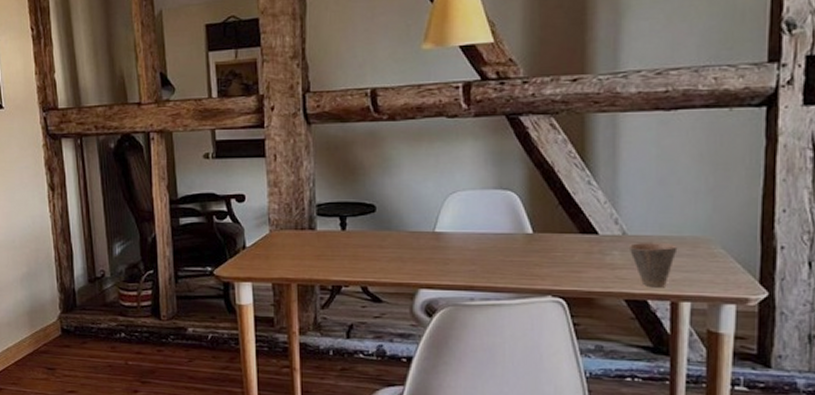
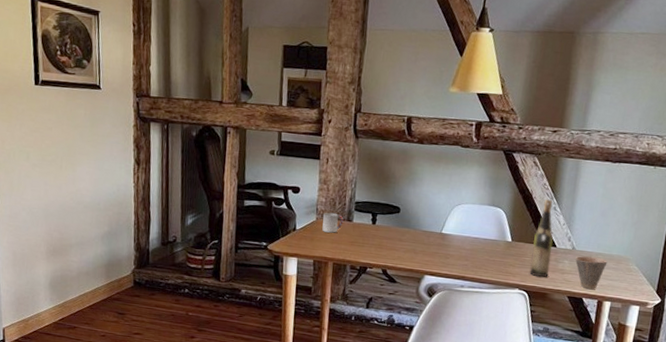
cup: none [277,221,304,247] -> present [322,212,344,233]
wine bottle: none [563,171,593,278] -> present [529,199,553,278]

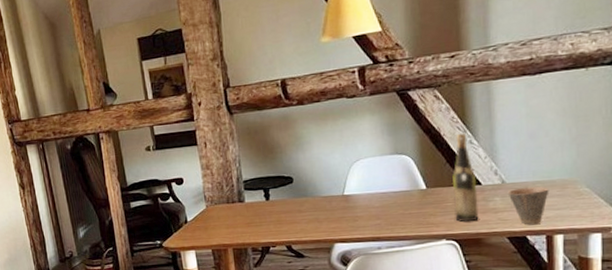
cup: present [322,212,344,233] -> none [212,196,235,219]

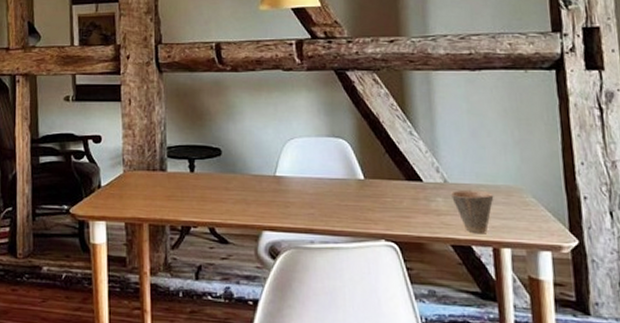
wine bottle: present [452,133,479,222] -> none [391,122,420,223]

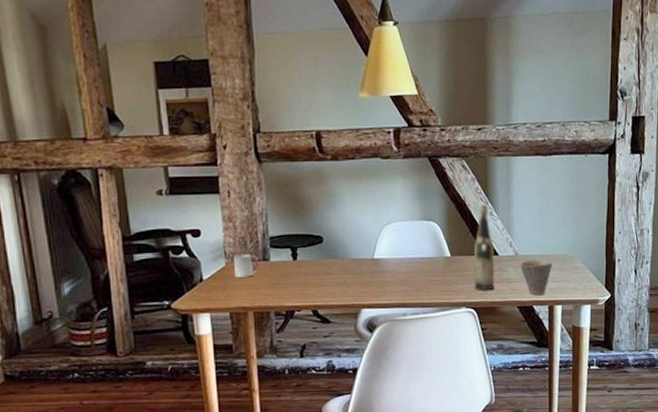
cup: none [130,162,156,187] -> present [233,253,259,278]
wine bottle: none [391,122,420,223] -> present [473,204,495,291]

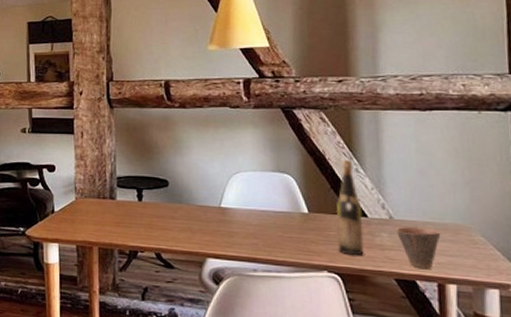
cup: present [233,253,259,278] -> none [82,190,106,214]

